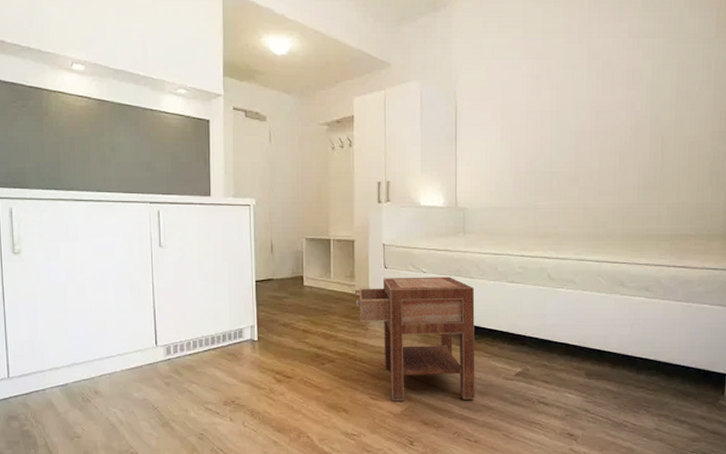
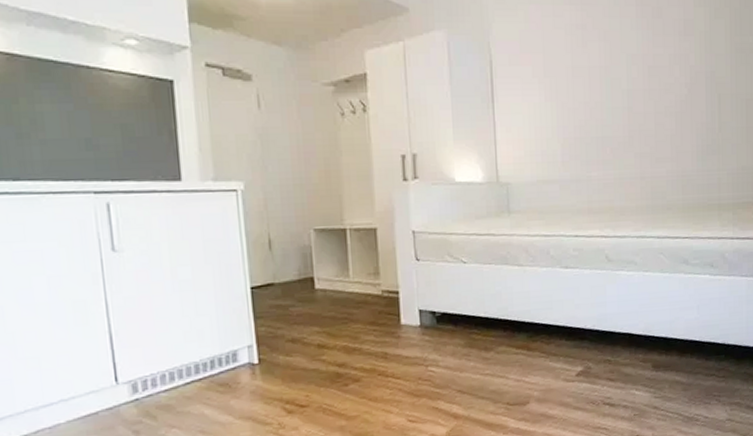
nightstand: present [356,277,475,401] -> none [384,266,532,422]

